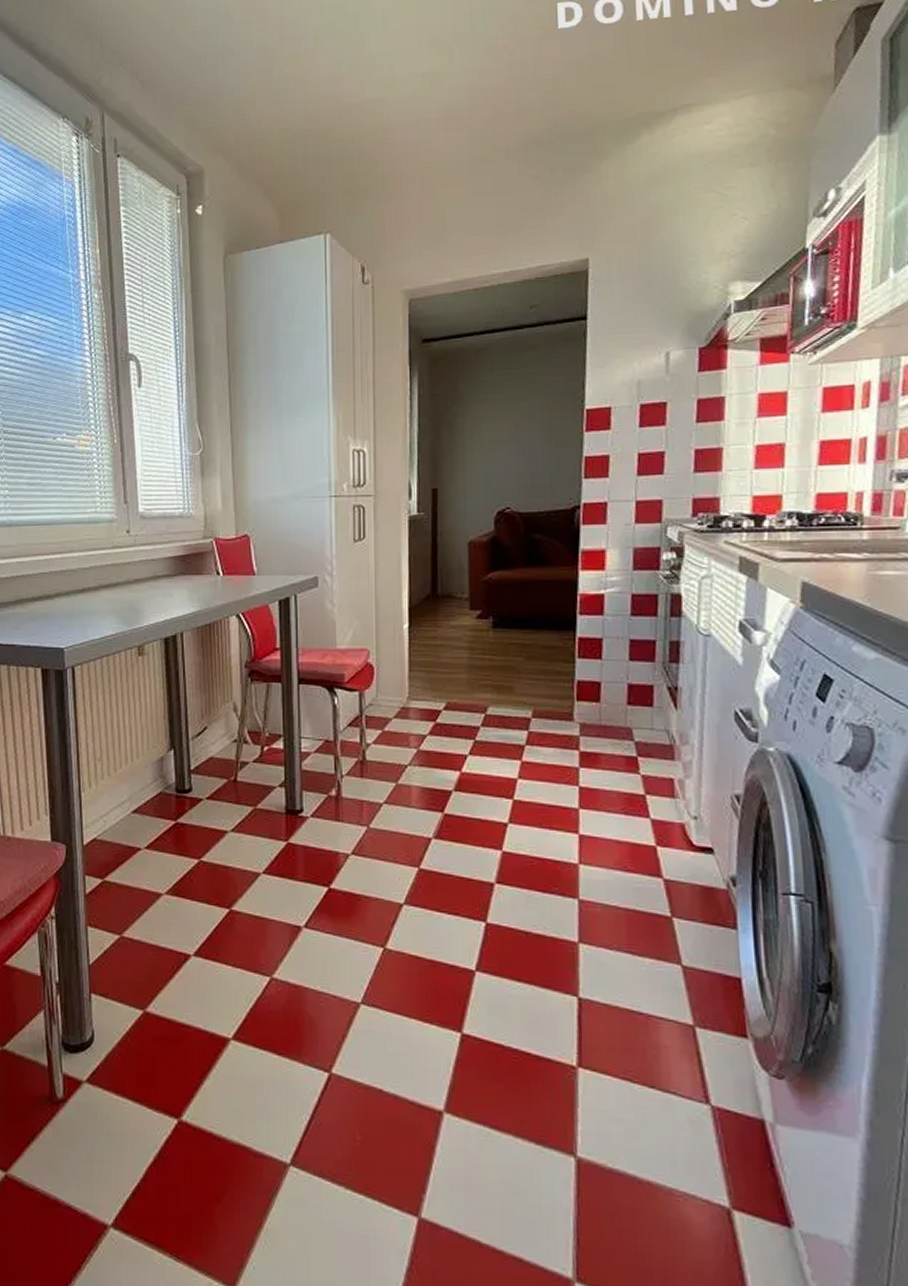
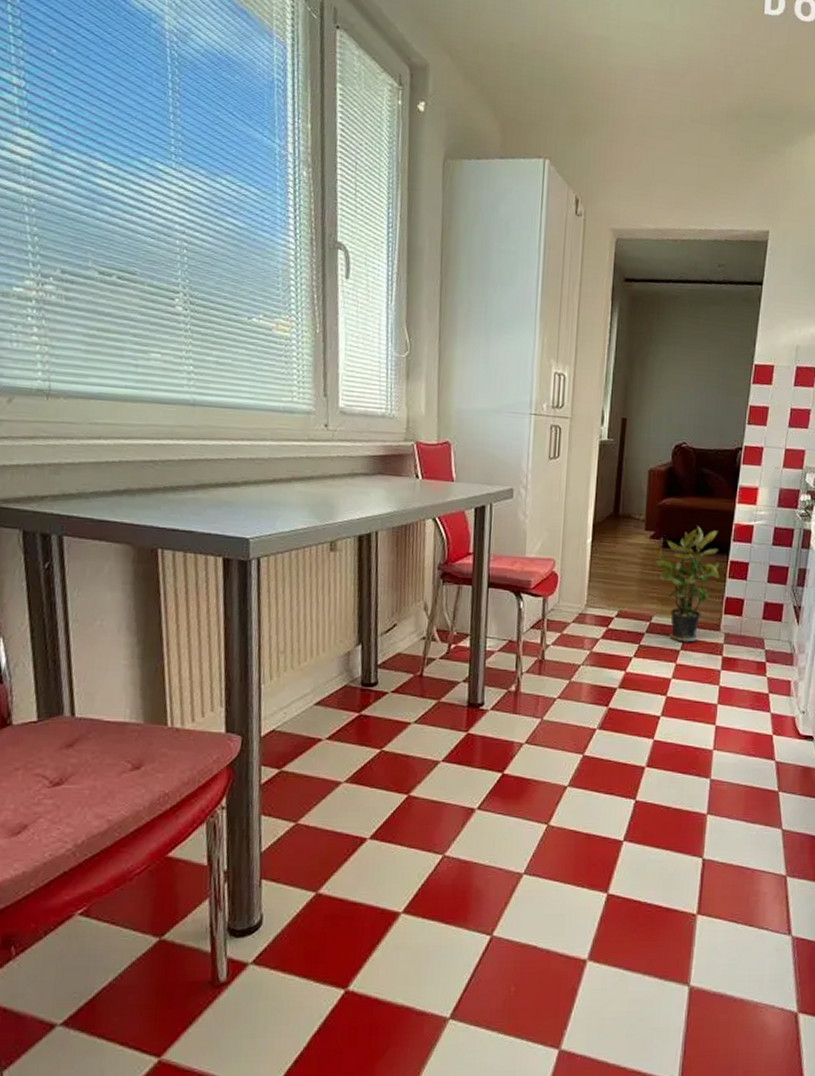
potted plant: none [486,600,566,736] -> present [656,526,720,643]

